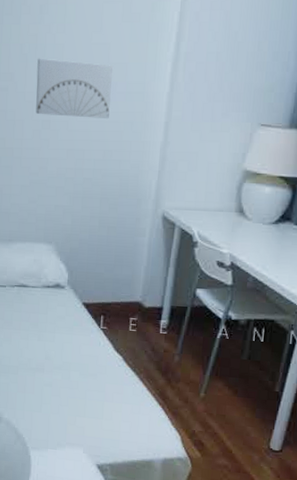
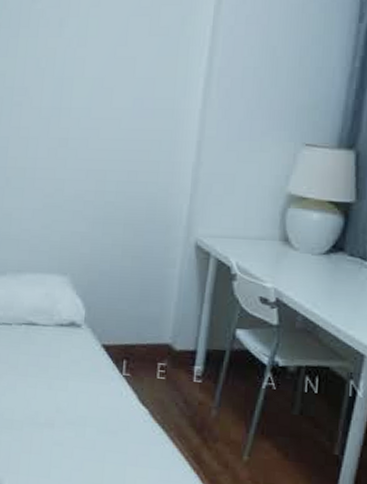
wall art: present [35,58,112,120] -> none [52,72,138,138]

